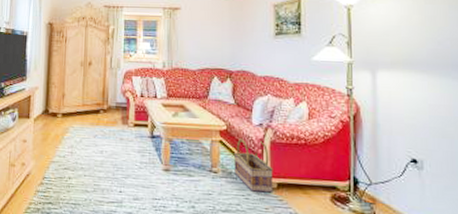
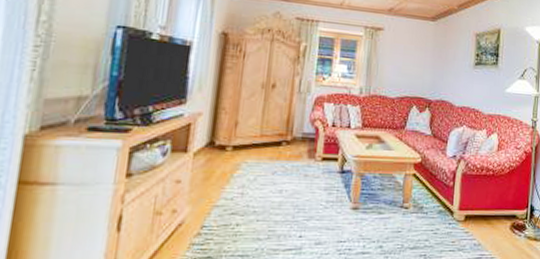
basket: present [234,139,273,193] -> none [425,171,463,226]

